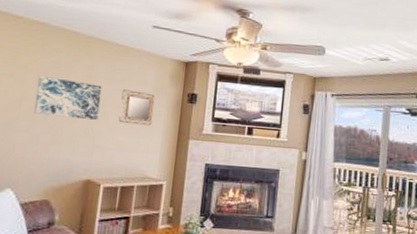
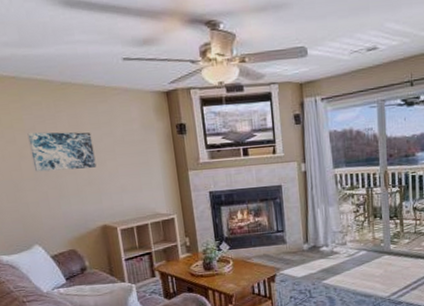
home mirror: present [118,89,155,126] -> none [111,131,149,166]

